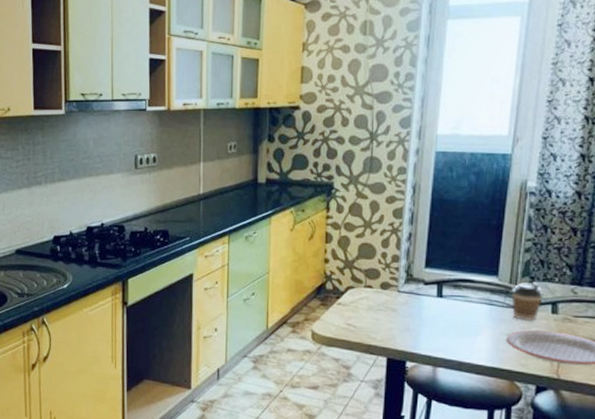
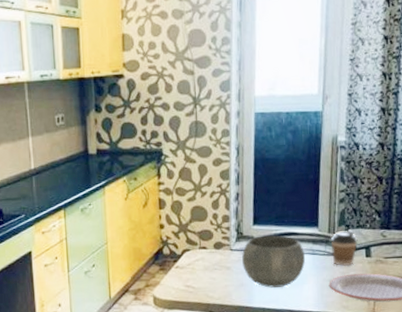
bowl: none [409,280,482,336] -> present [241,235,306,288]

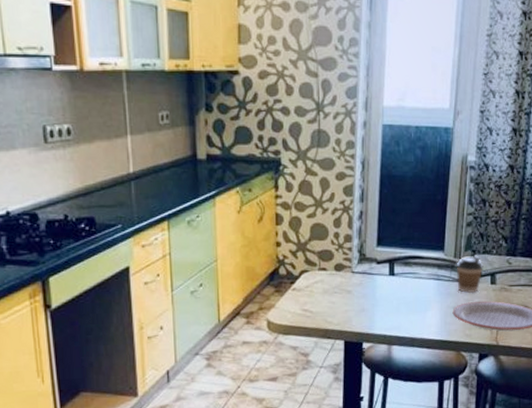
bowl: present [241,235,306,288] -> none [363,258,430,314]

